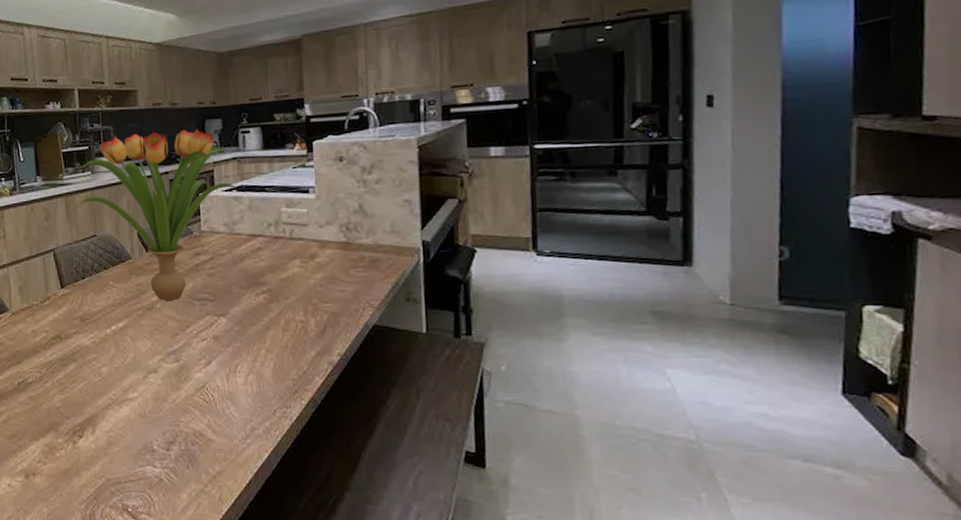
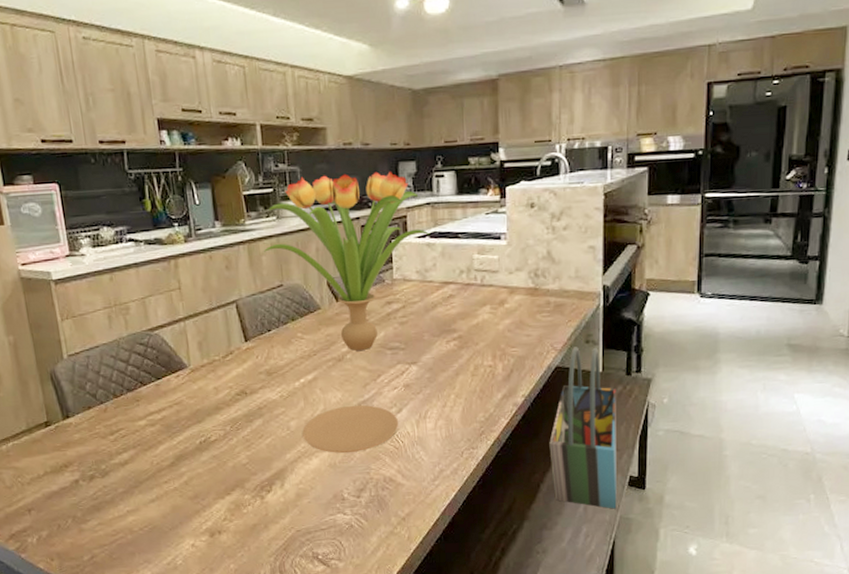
plate: none [113,355,209,402] -> present [302,404,399,453]
tote bag: none [370,305,452,488] -> present [549,347,617,509]

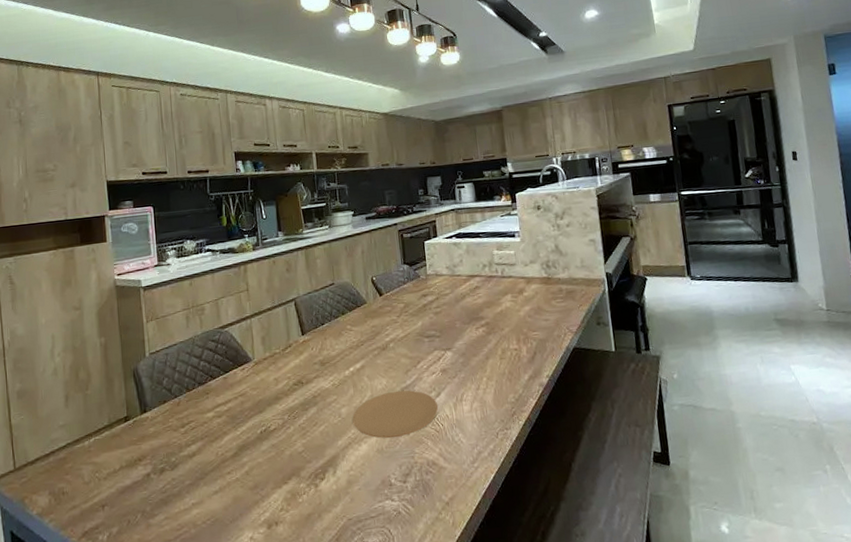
flower arrangement: present [264,171,430,351] -> none [318,184,456,340]
tote bag: present [549,347,617,509] -> none [575,328,646,487]

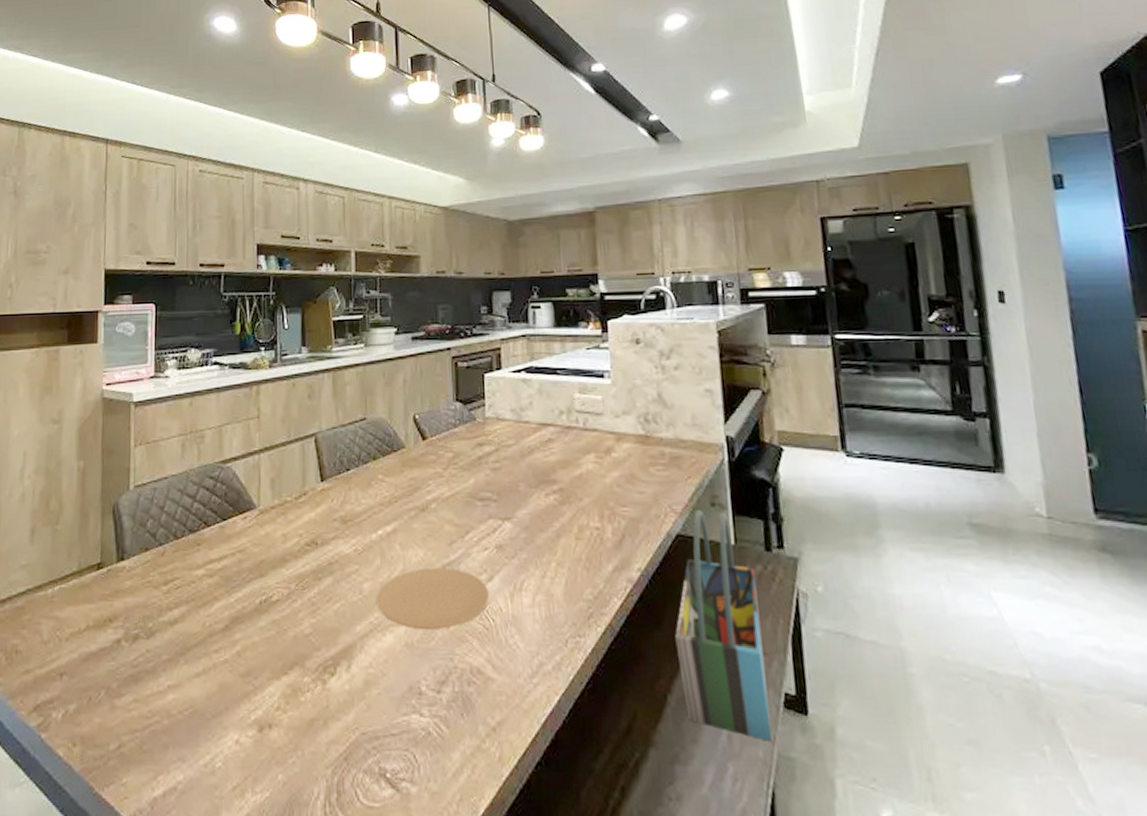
tote bag: none [575,328,646,487] -> present [675,510,772,741]

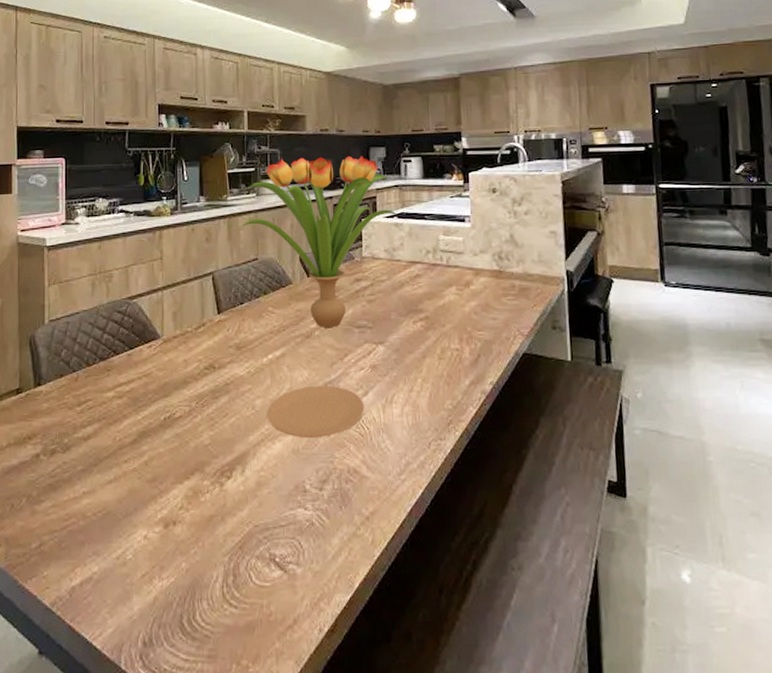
flower arrangement: none [349,300,526,499] -> present [243,155,398,327]
tote bag: present [675,510,772,741] -> none [520,333,597,520]

